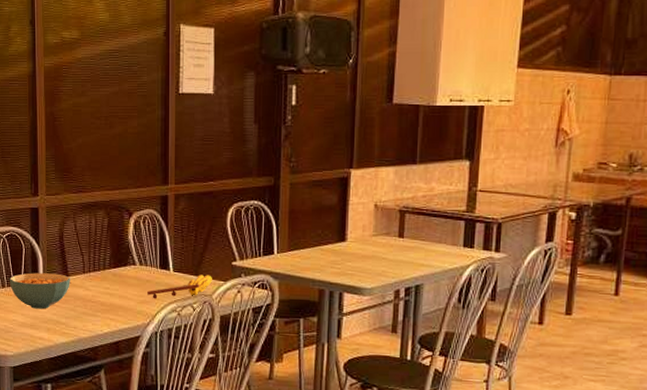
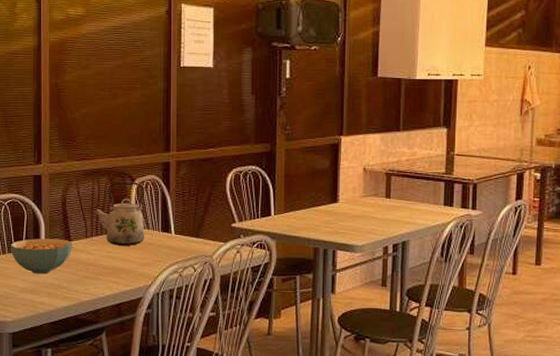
kettle: none [89,216,143,283] -> present [92,182,145,246]
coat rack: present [147,274,212,299] -> none [149,236,213,261]

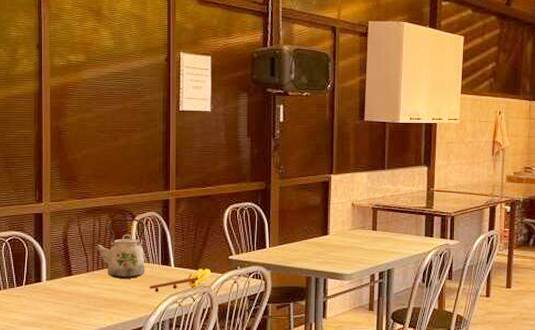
cereal bowl: present [10,238,72,274] -> none [11,273,74,308]
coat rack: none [149,236,213,261] -> present [150,268,211,293]

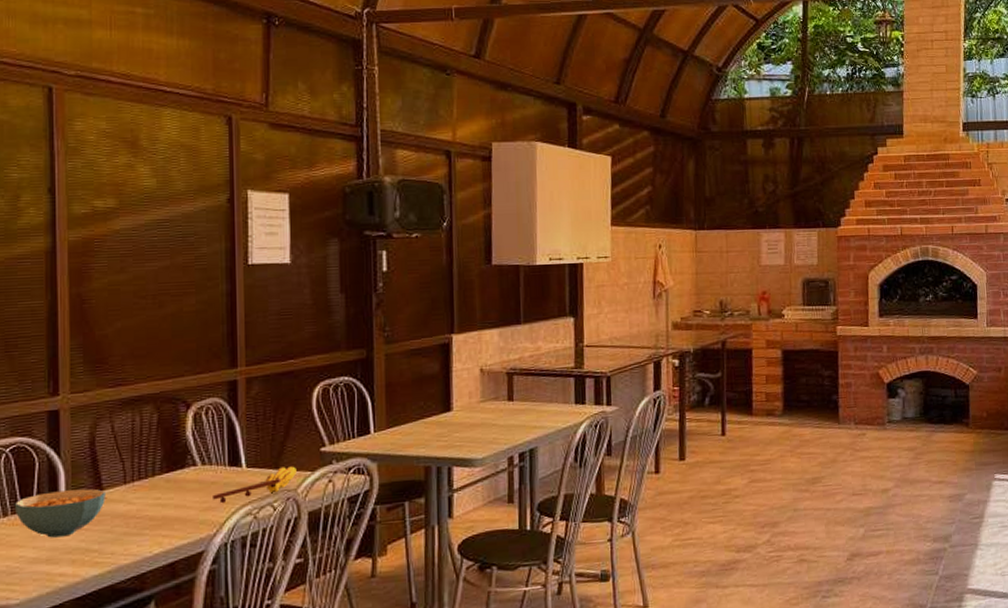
cereal bowl: none [11,273,74,308] -> present [14,488,105,538]
kettle: present [93,219,145,279] -> none [132,408,206,490]

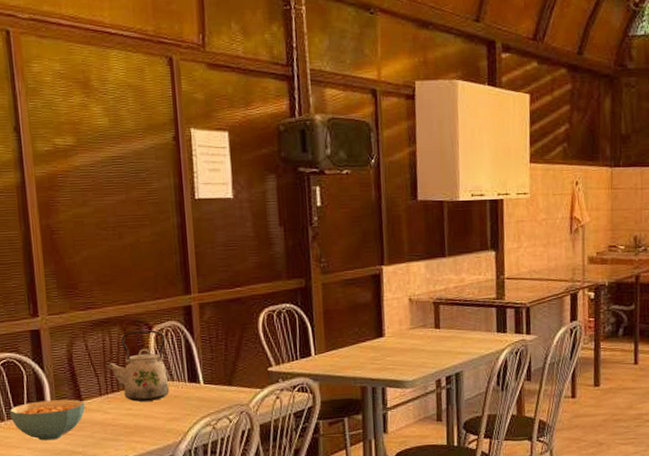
kettle: none [132,408,206,490] -> present [104,330,170,402]
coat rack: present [213,466,297,504] -> none [176,384,248,415]

